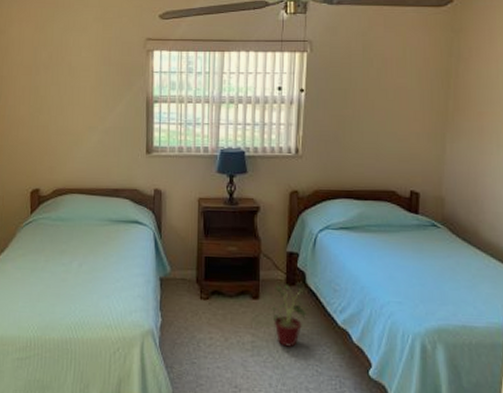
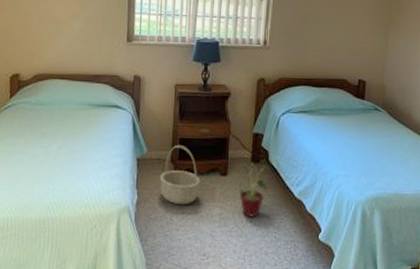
basket: none [184,263,229,330] -> present [159,144,200,204]

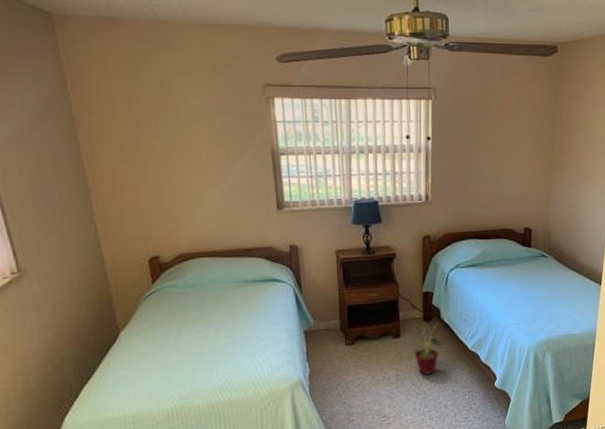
basket: present [159,144,200,204] -> none [330,312,373,372]

